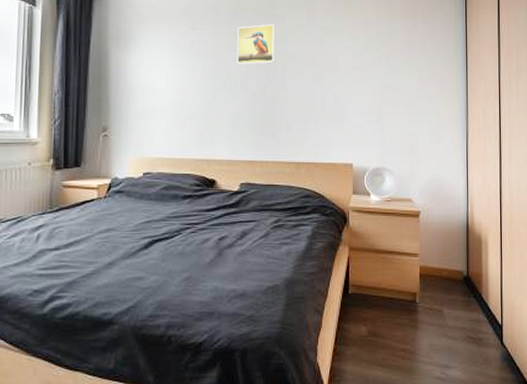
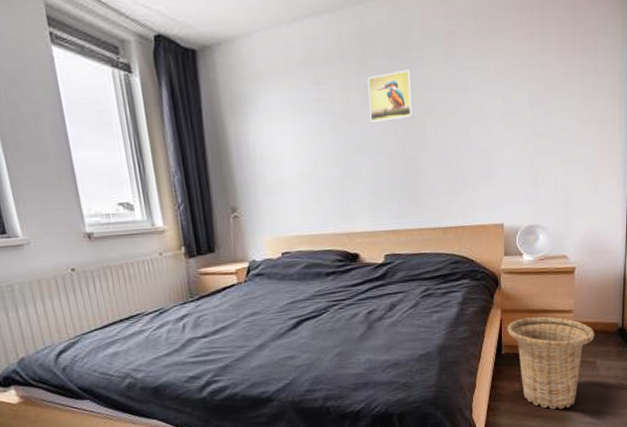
basket: none [354,257,441,360] -> present [507,316,595,409]

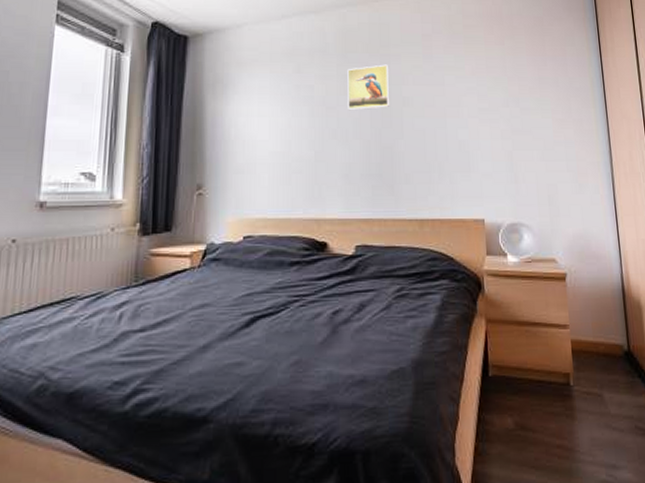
basket: present [507,316,595,409] -> none [493,330,598,459]

